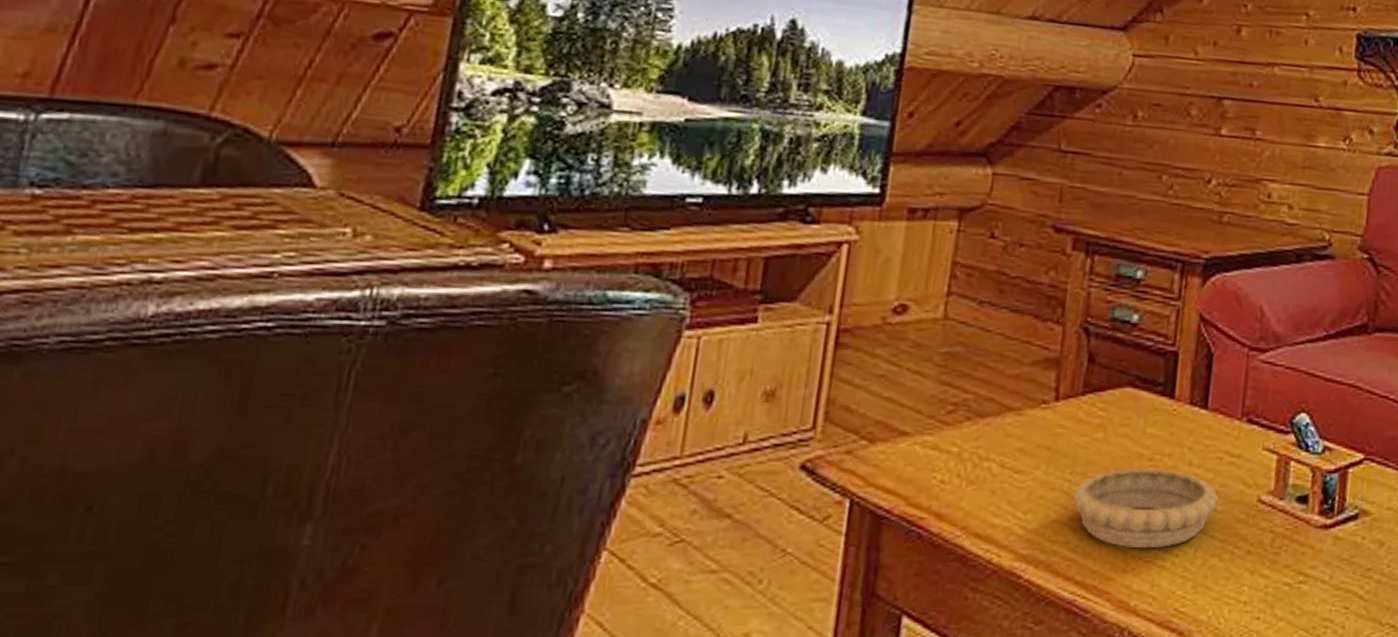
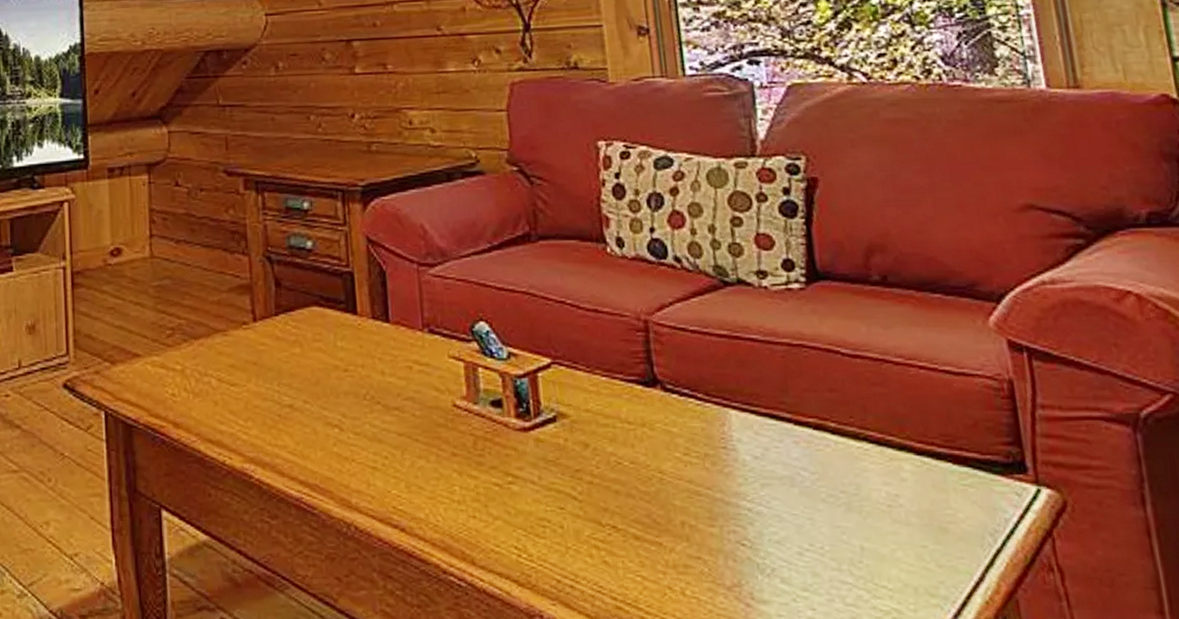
decorative bowl: present [1072,468,1219,549] -> none [283,379,415,452]

